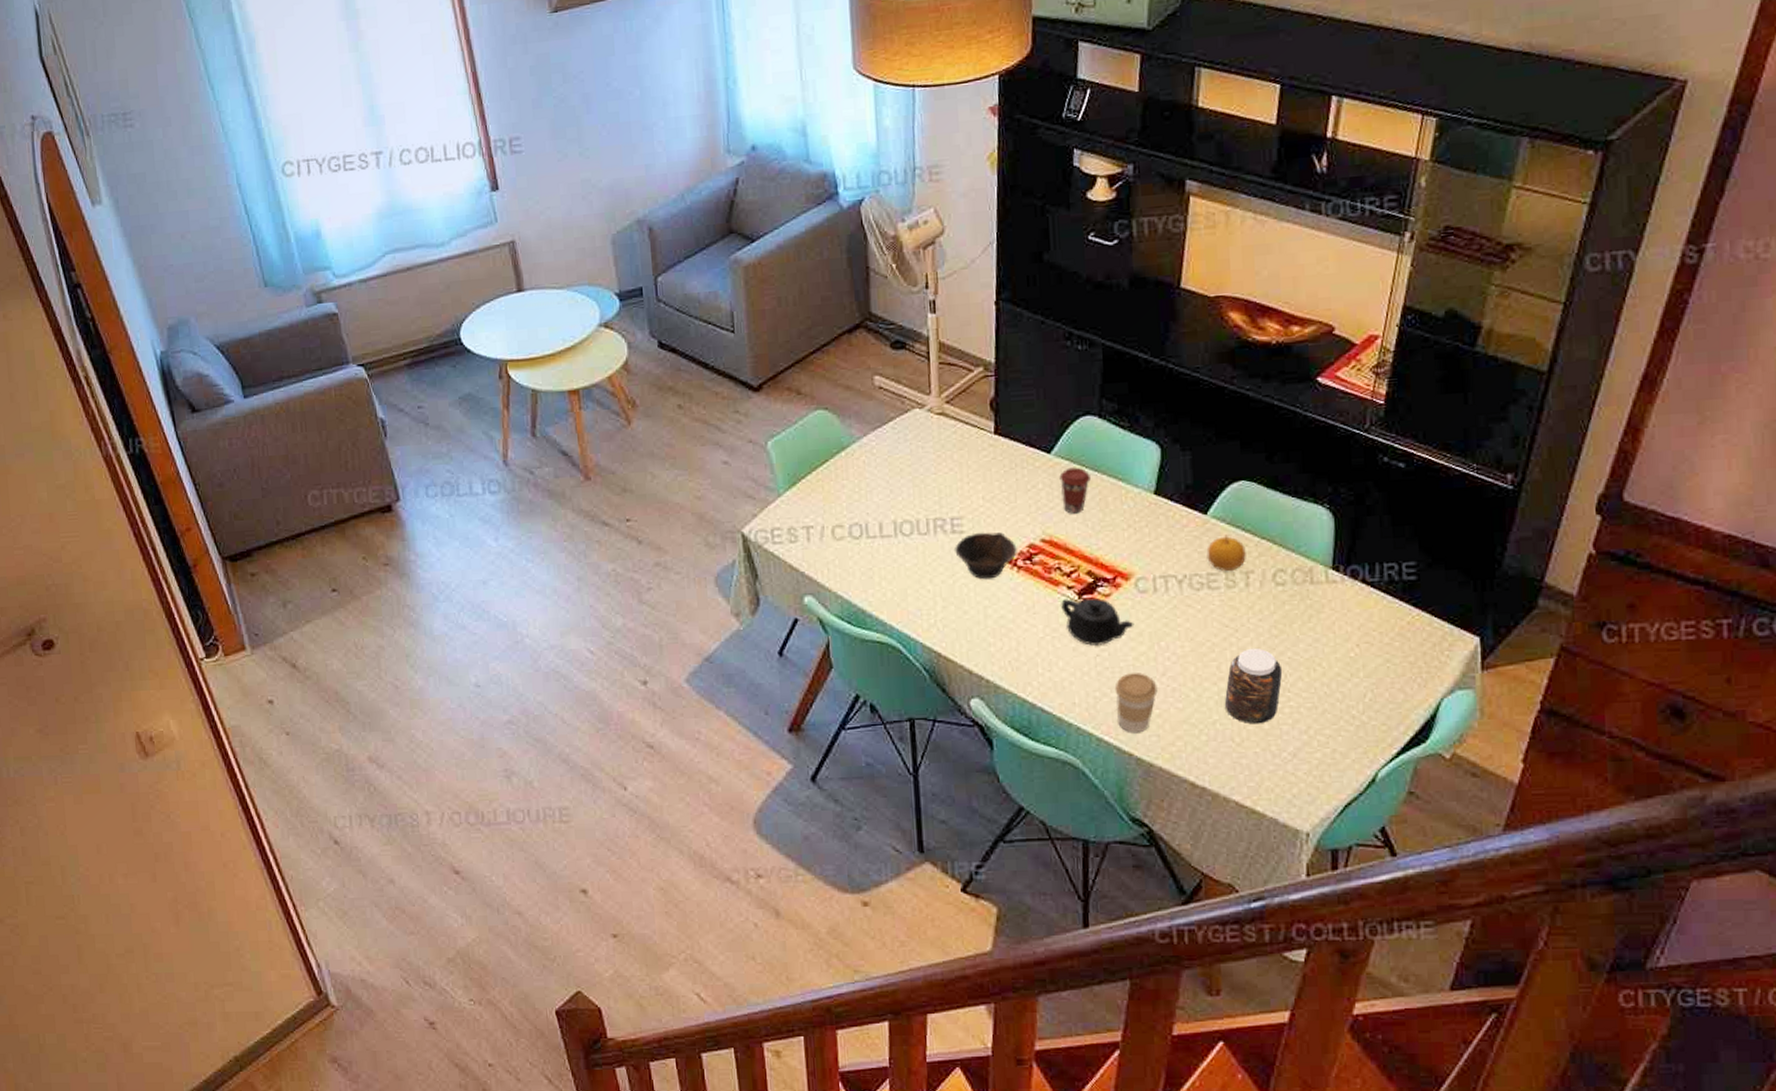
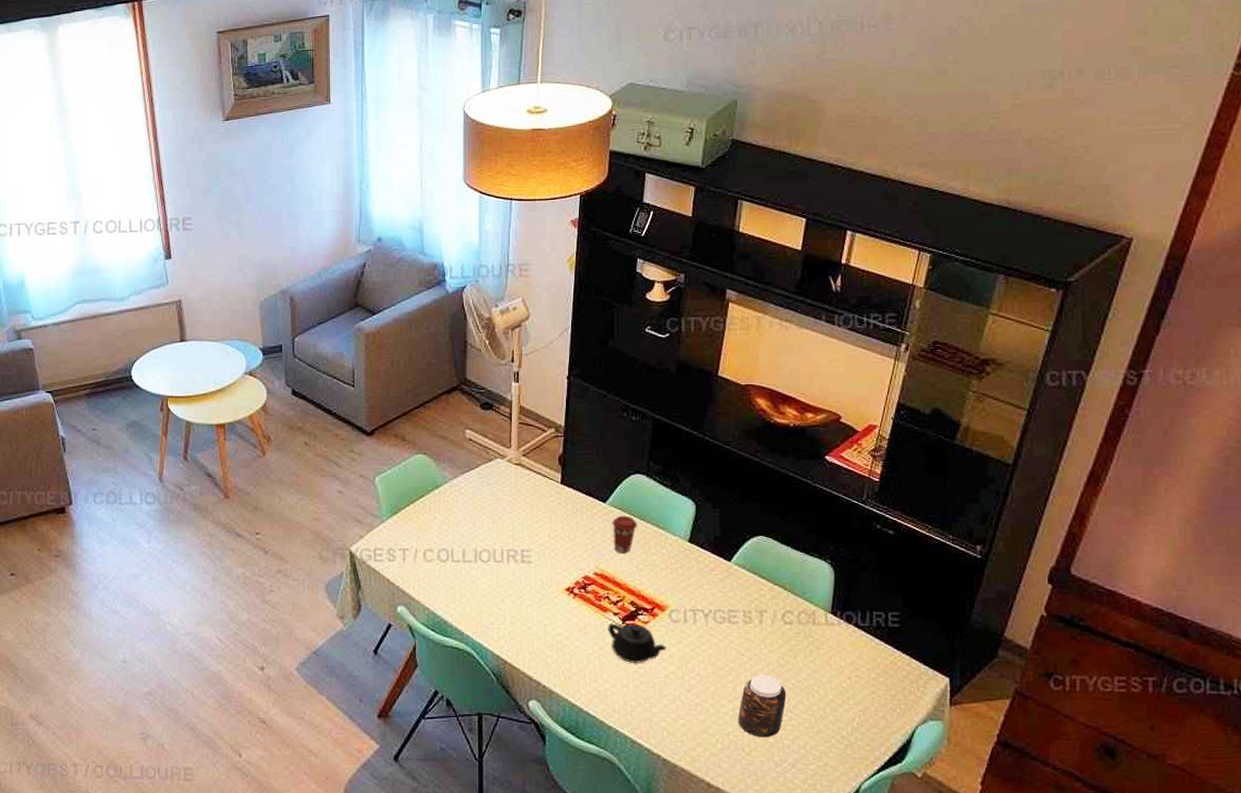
bowl: present [955,532,1017,580] -> none [523,563,574,603]
coffee cup: present [1114,673,1158,733] -> none [648,688,683,739]
fruit: present [1206,535,1246,572] -> none [729,579,761,610]

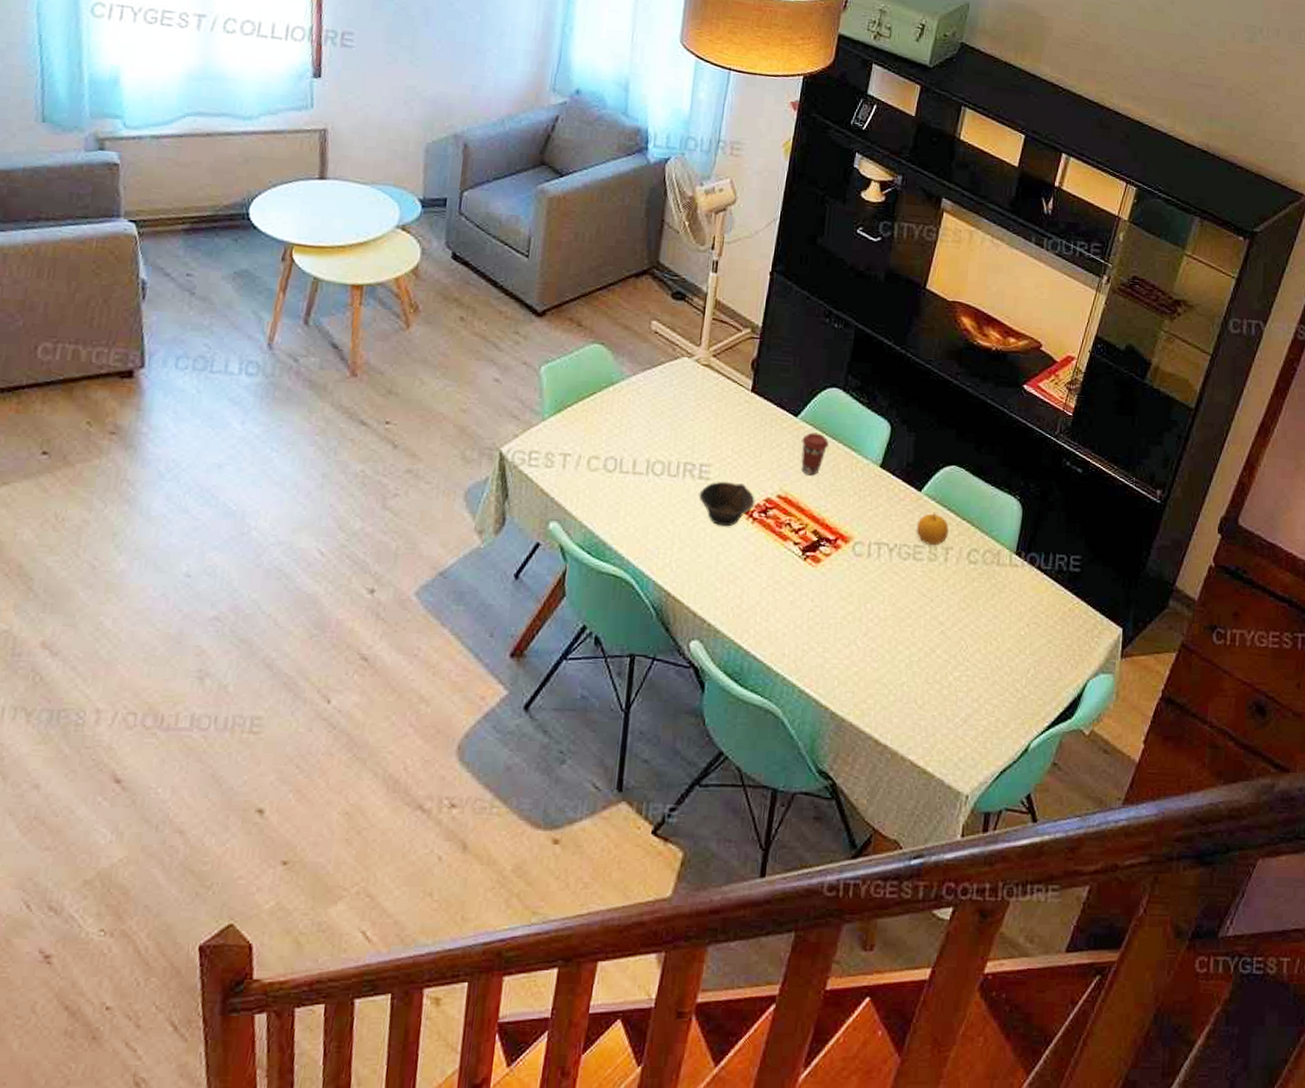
bowl: none [523,563,574,603] -> present [699,481,755,527]
teapot: present [608,623,667,663] -> none [786,554,847,601]
fruit: none [729,579,761,610] -> present [916,512,949,546]
jar: present [737,674,787,738] -> none [913,618,965,689]

